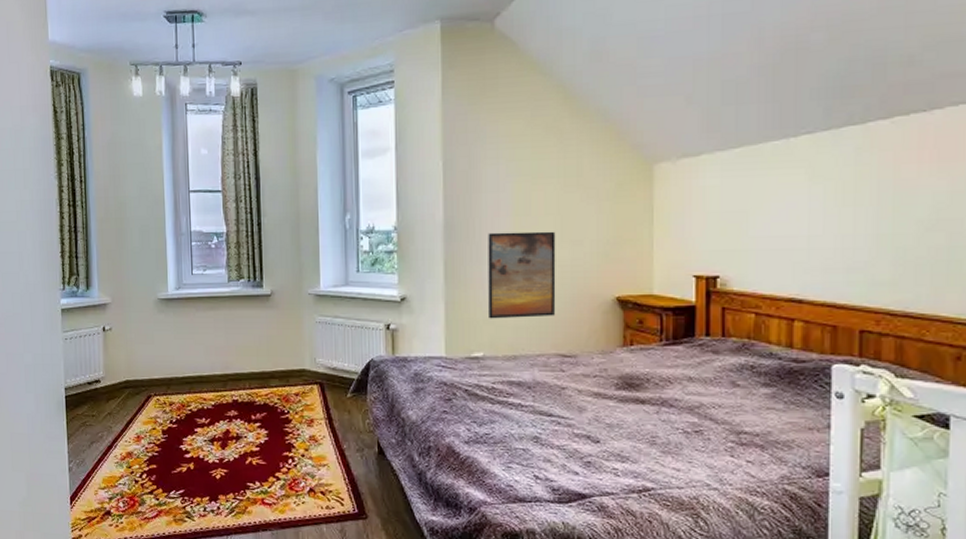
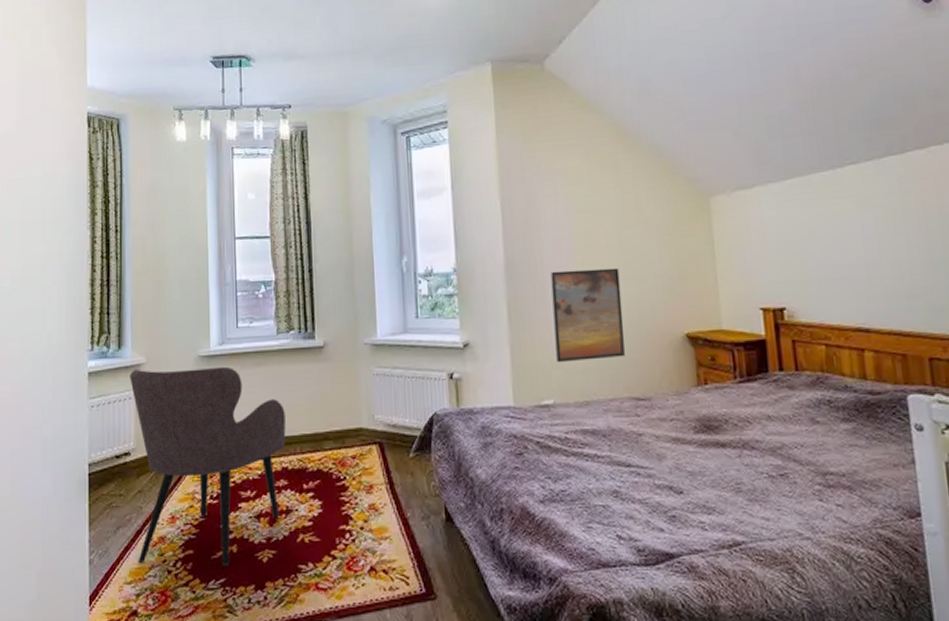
armchair: none [97,308,236,481] -> present [130,366,286,567]

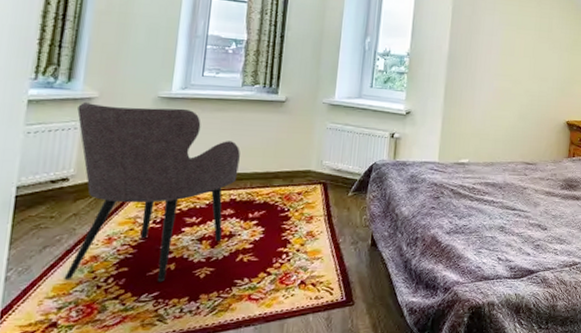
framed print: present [550,267,626,363] -> none [475,65,530,134]

